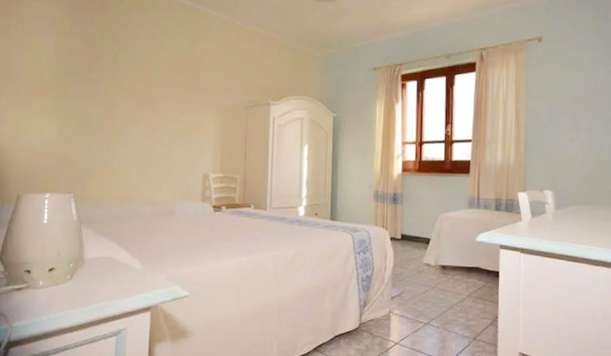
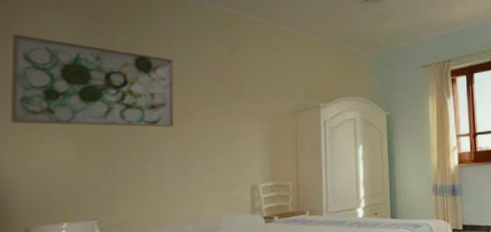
wall art: none [8,20,141,114] -> present [10,33,174,127]

